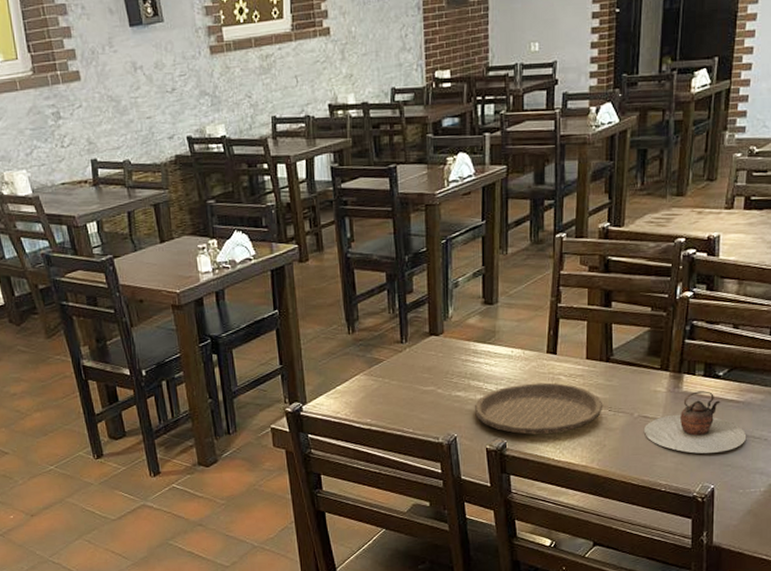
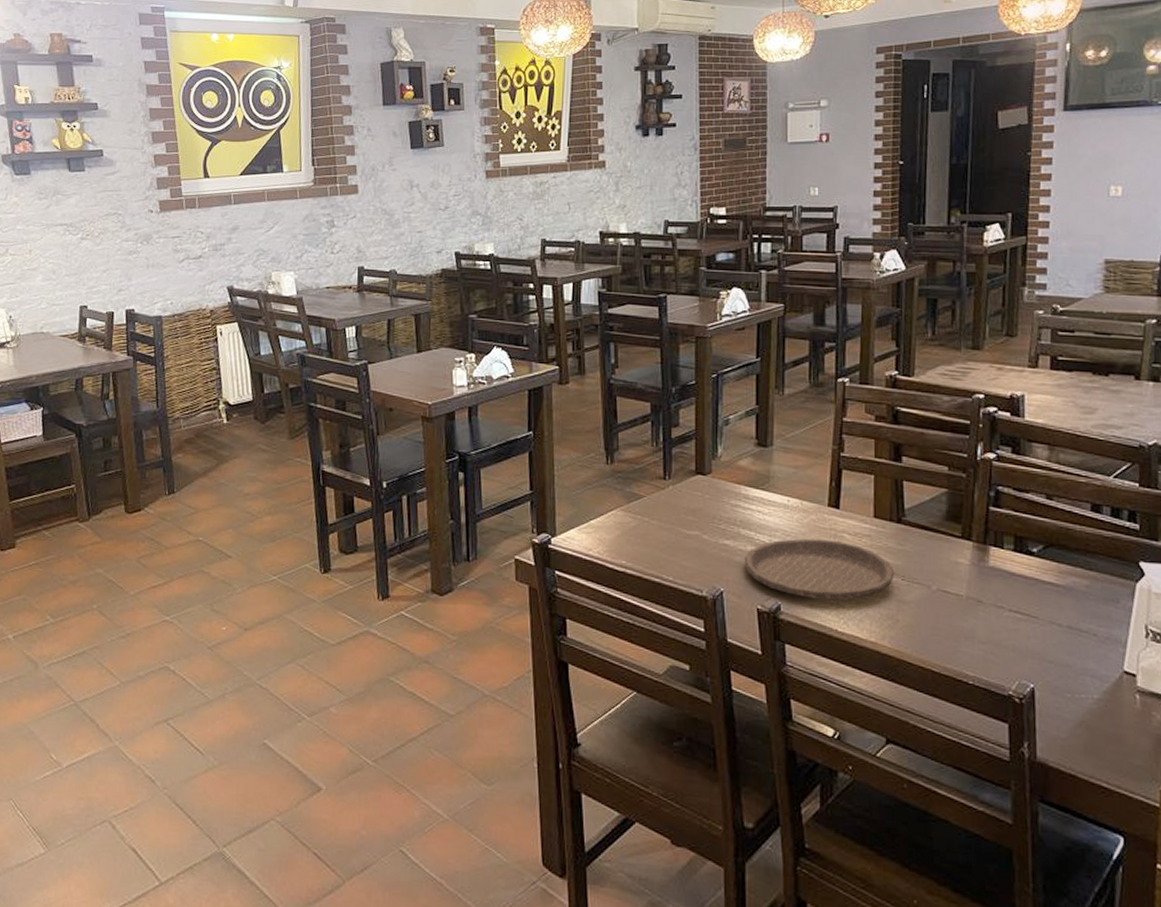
teapot: present [643,391,747,454] -> none [944,567,1071,645]

